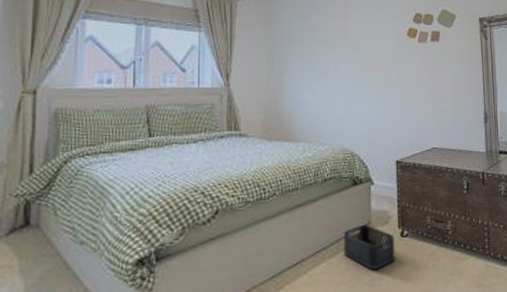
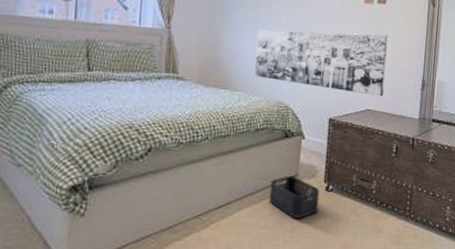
wall art: none [316,71,447,134] -> present [254,29,388,97]

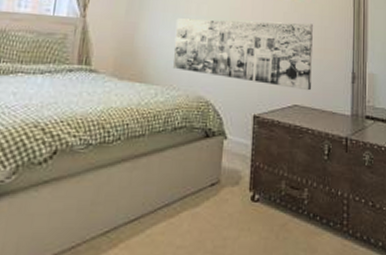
storage bin: present [269,175,320,218] -> none [187,182,245,235]

